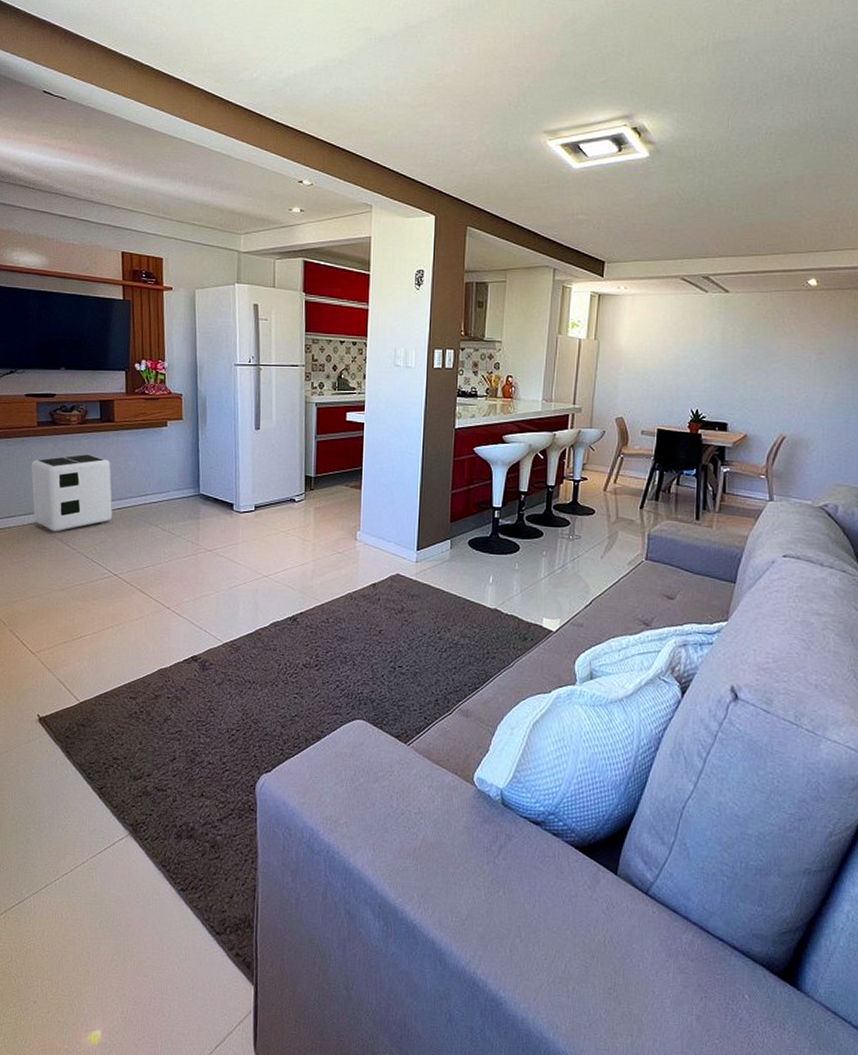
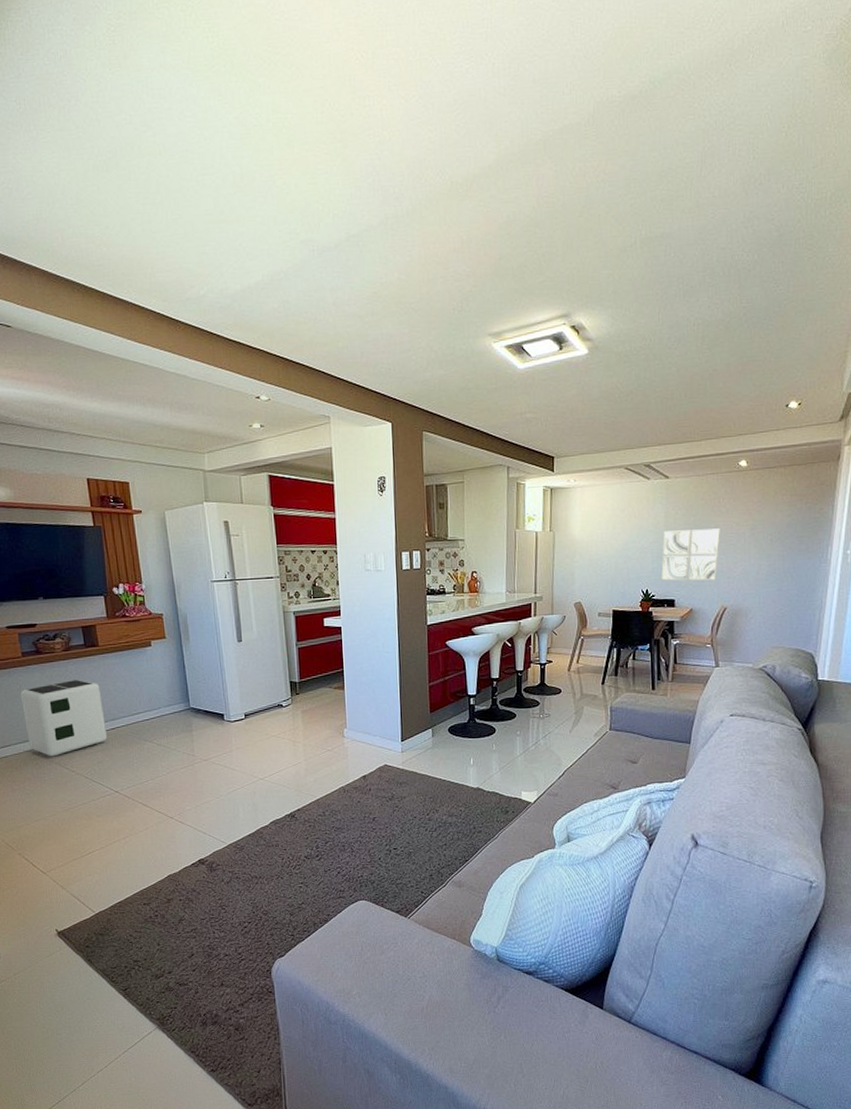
wall art: none [713,348,783,407] -> present [661,528,720,581]

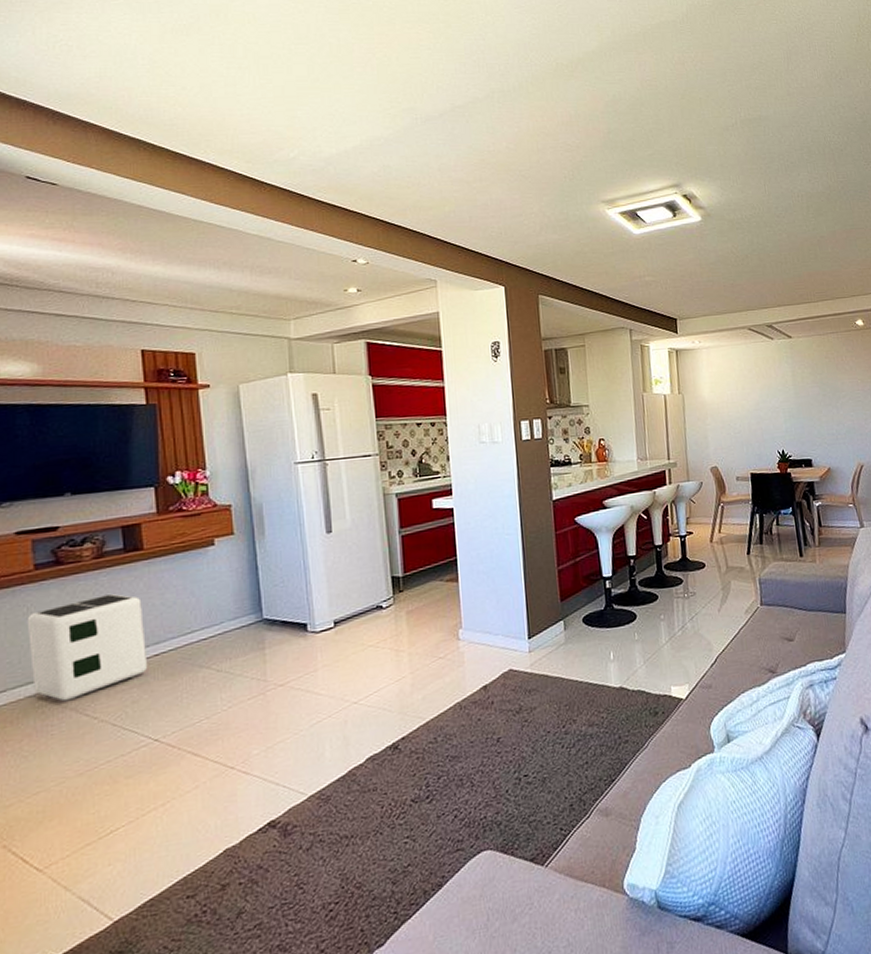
wall art: present [661,528,720,581] -> none [792,386,850,441]

